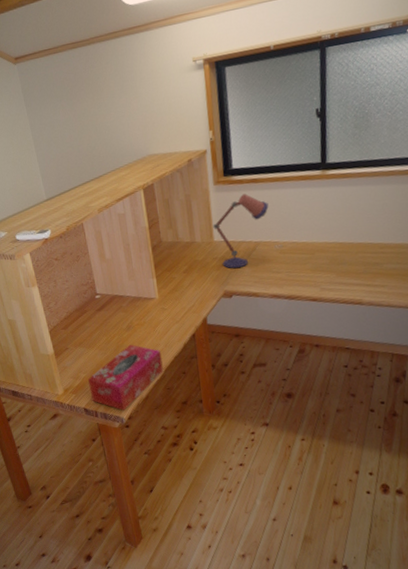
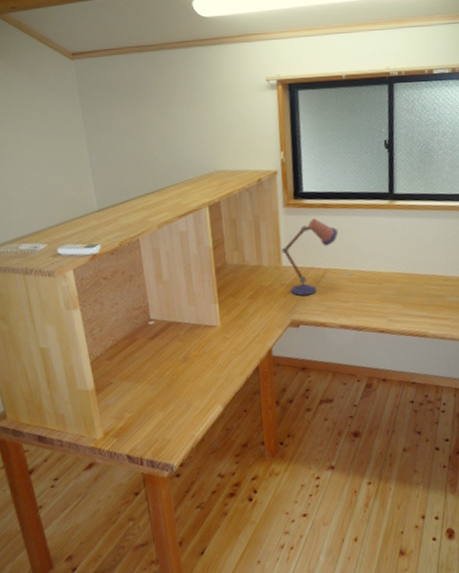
tissue box: present [88,344,164,411] -> none [134,378,222,457]

